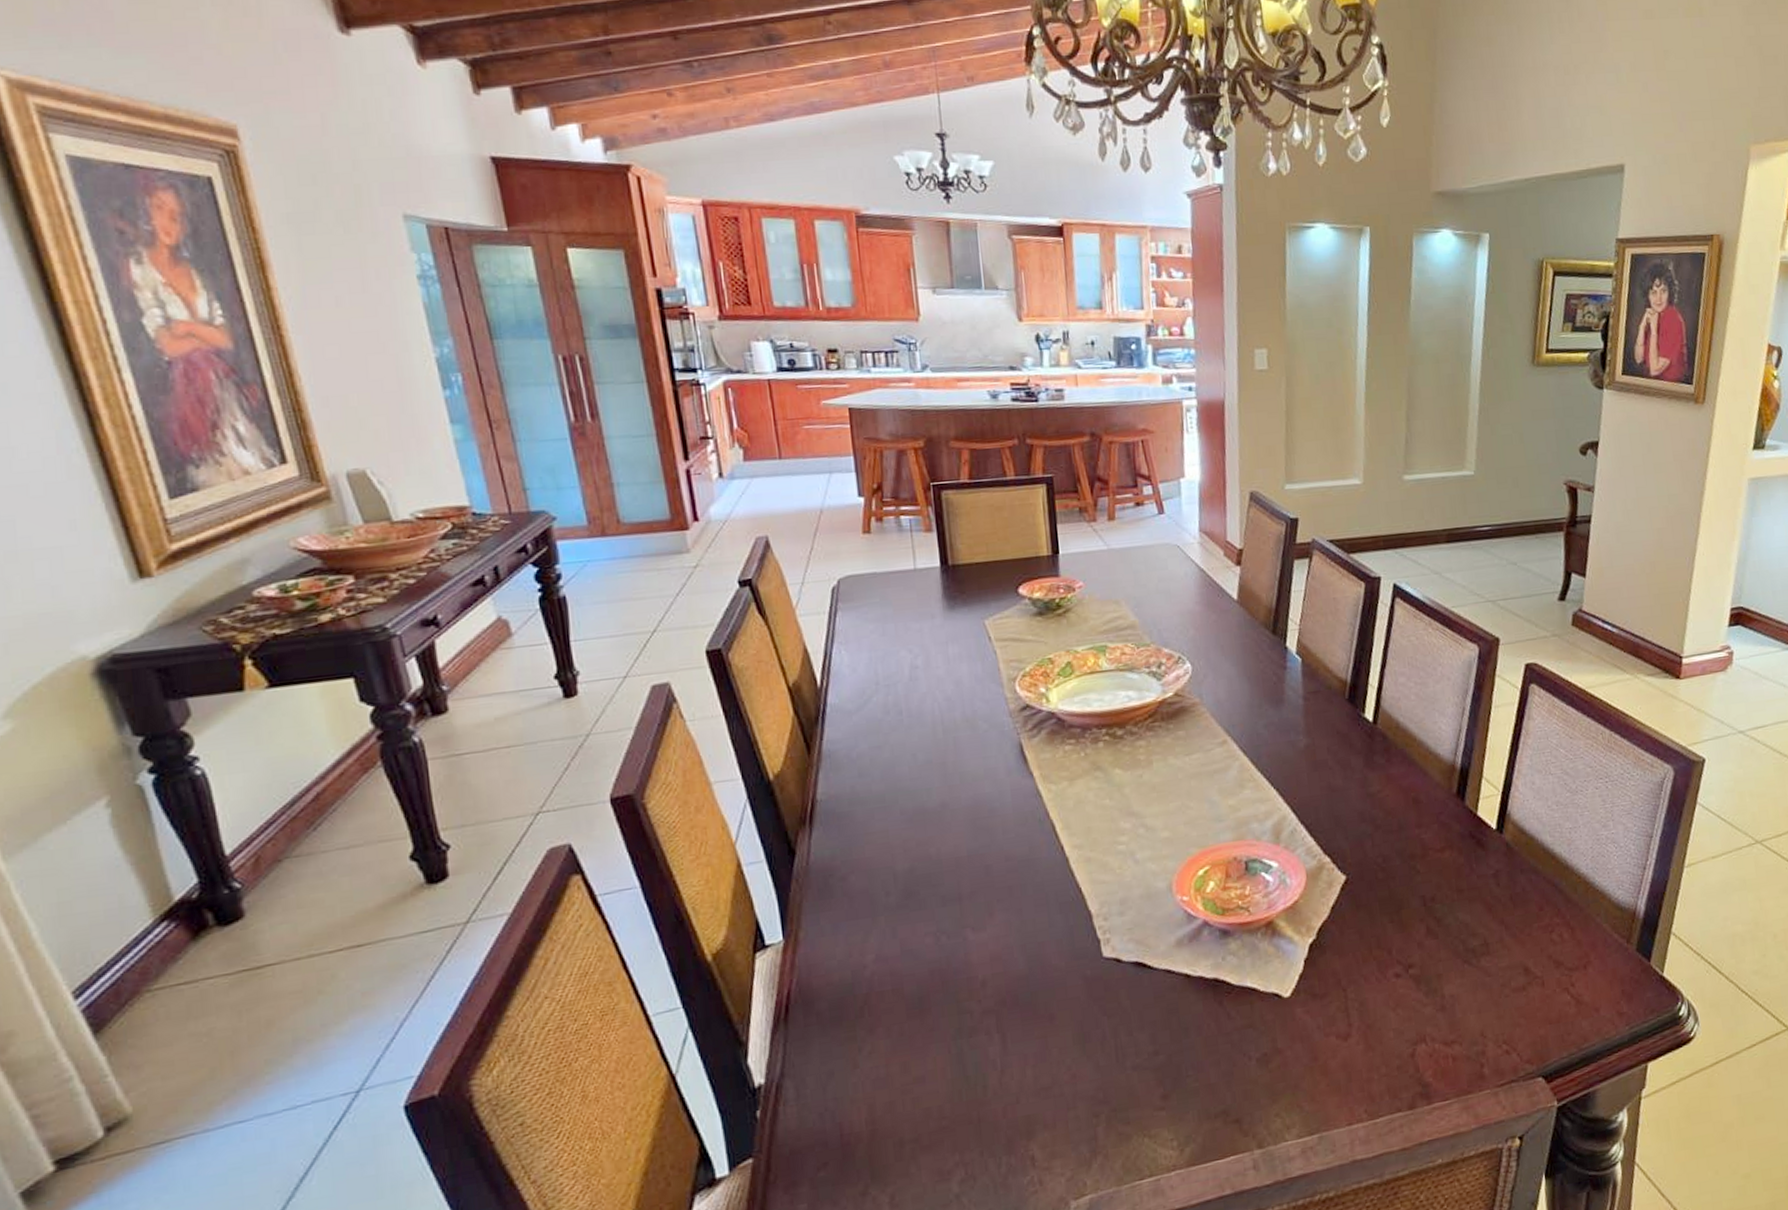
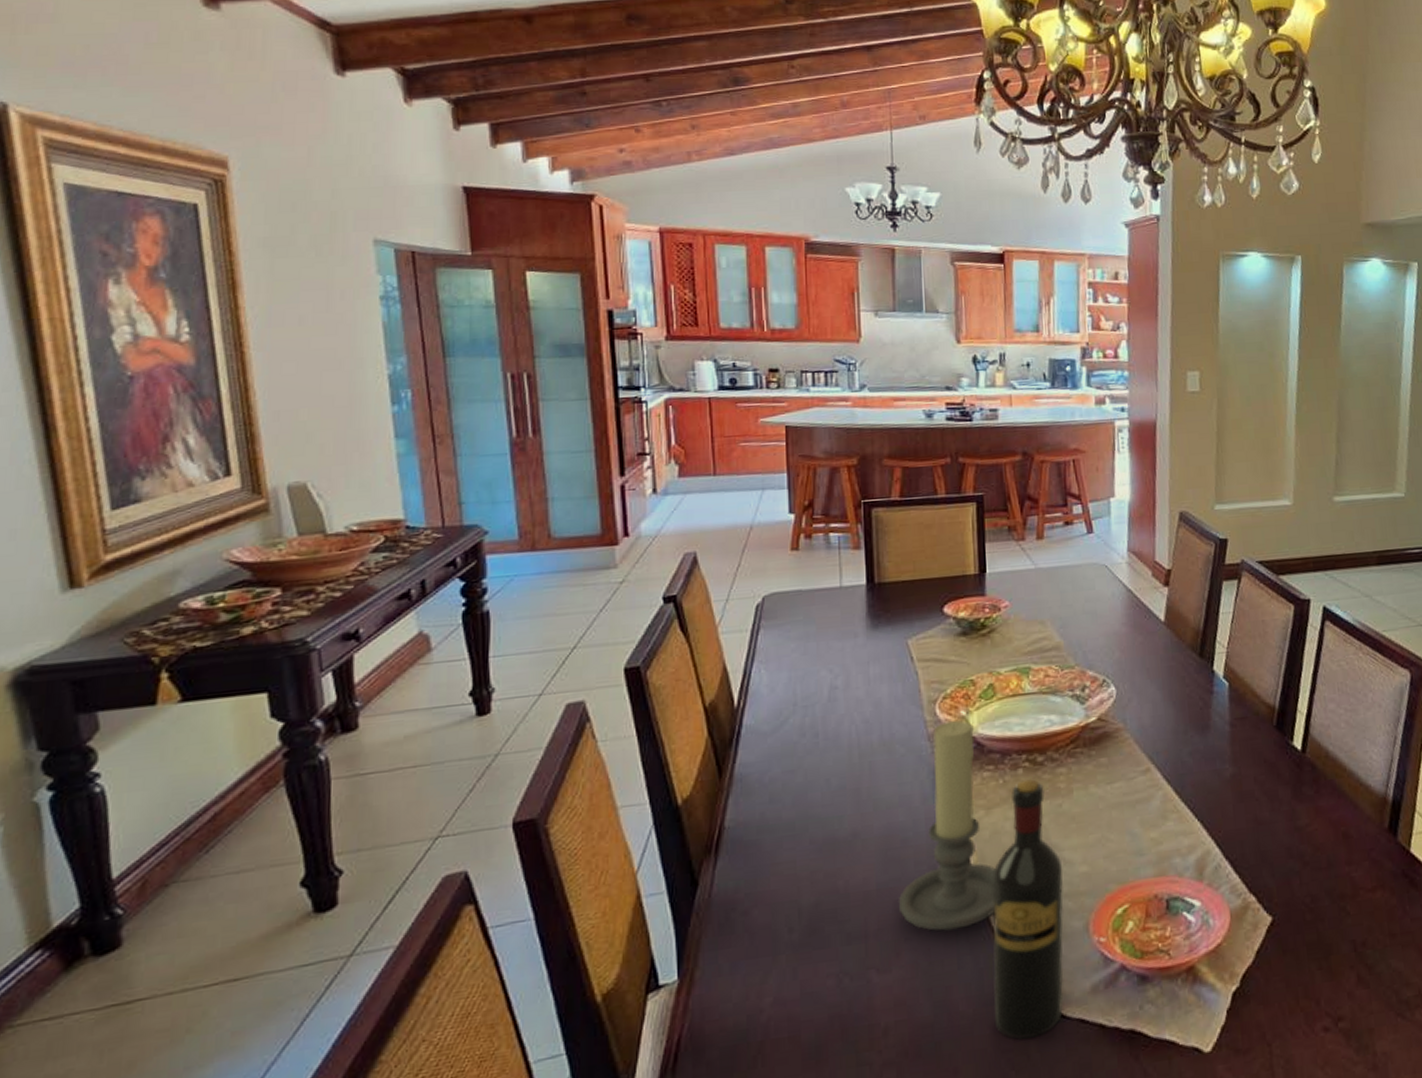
candle holder: none [988,697,1083,893] -> present [898,720,996,931]
wine bottle: none [1078,752,1150,988] -> present [992,779,1064,1039]

